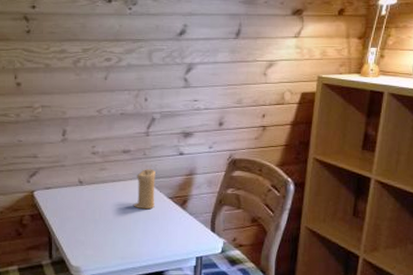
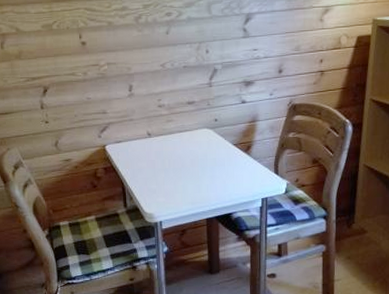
candle: present [134,169,156,210] -> none [201,118,221,157]

